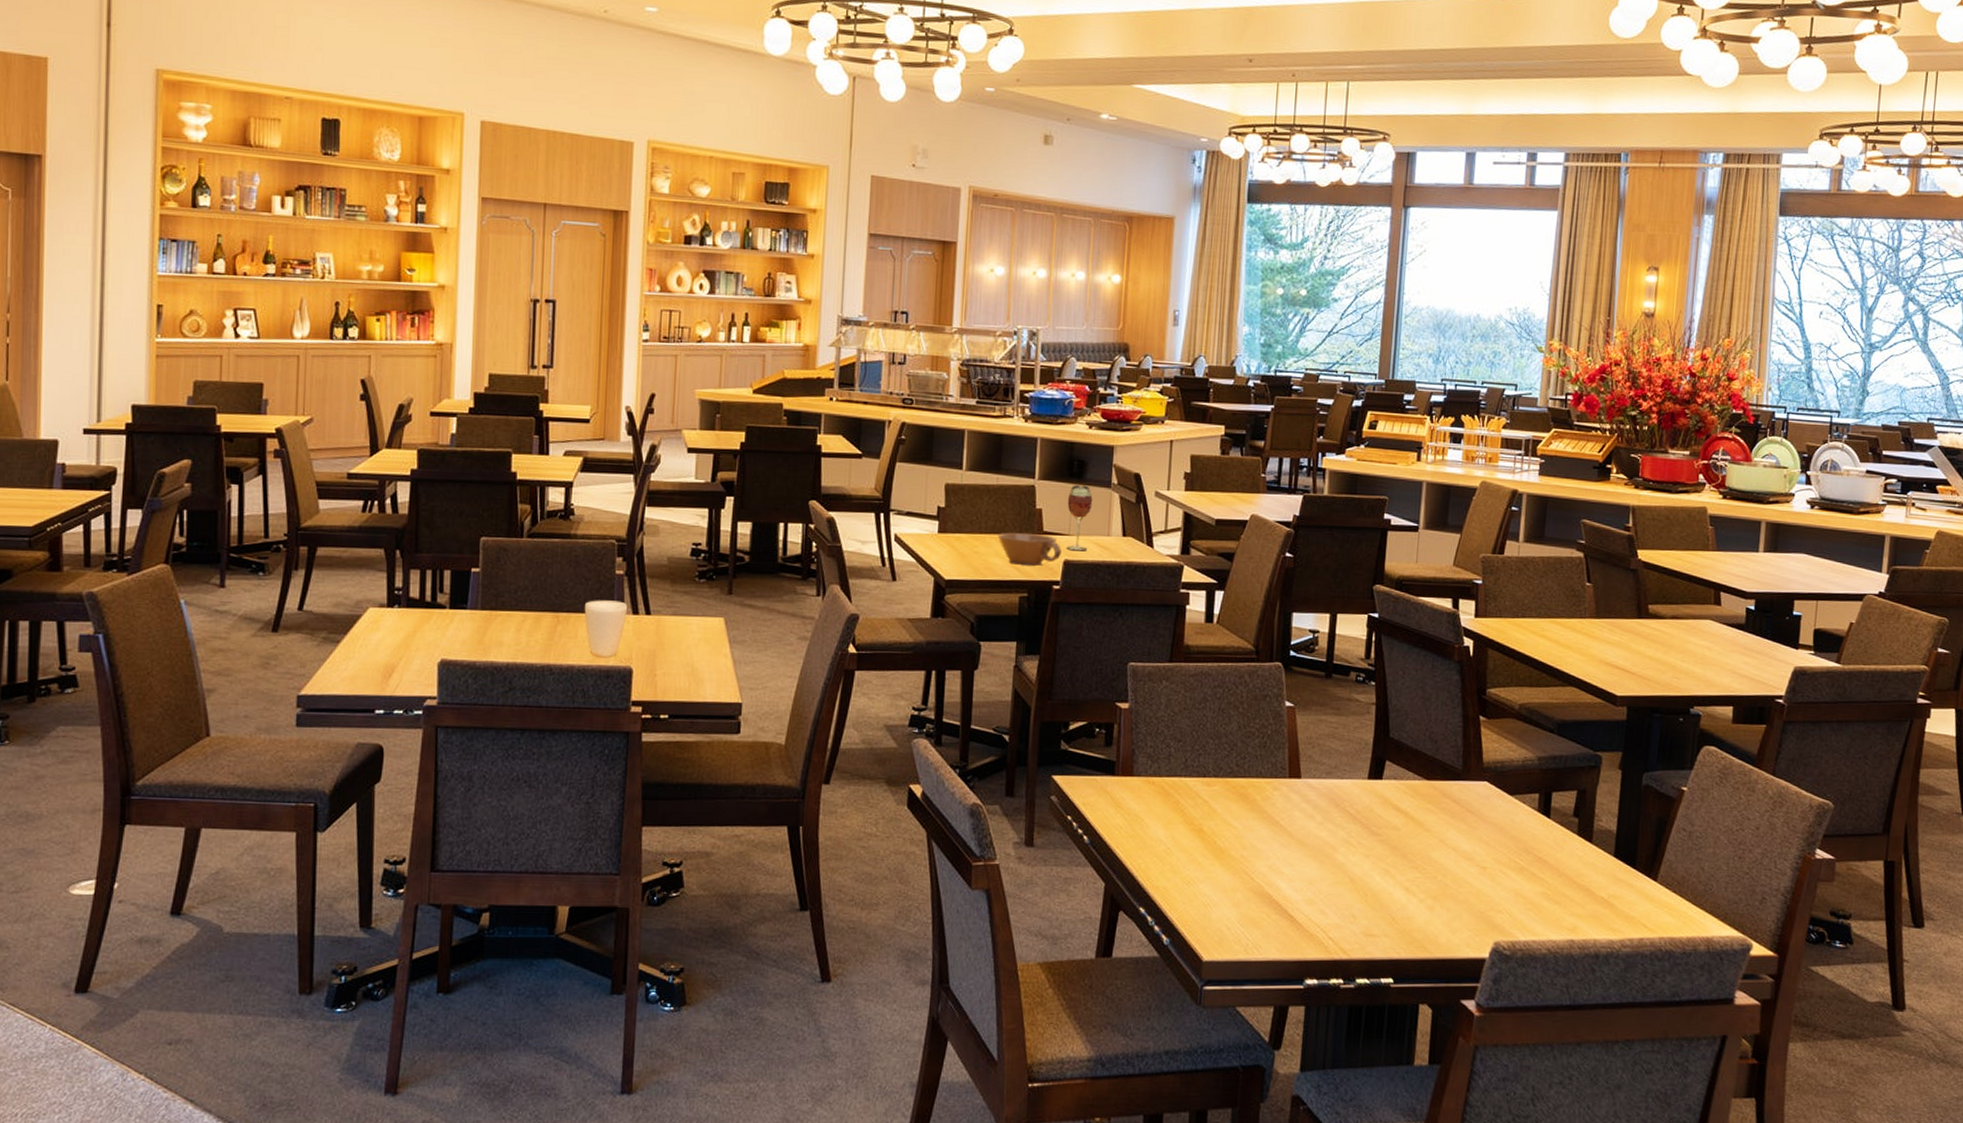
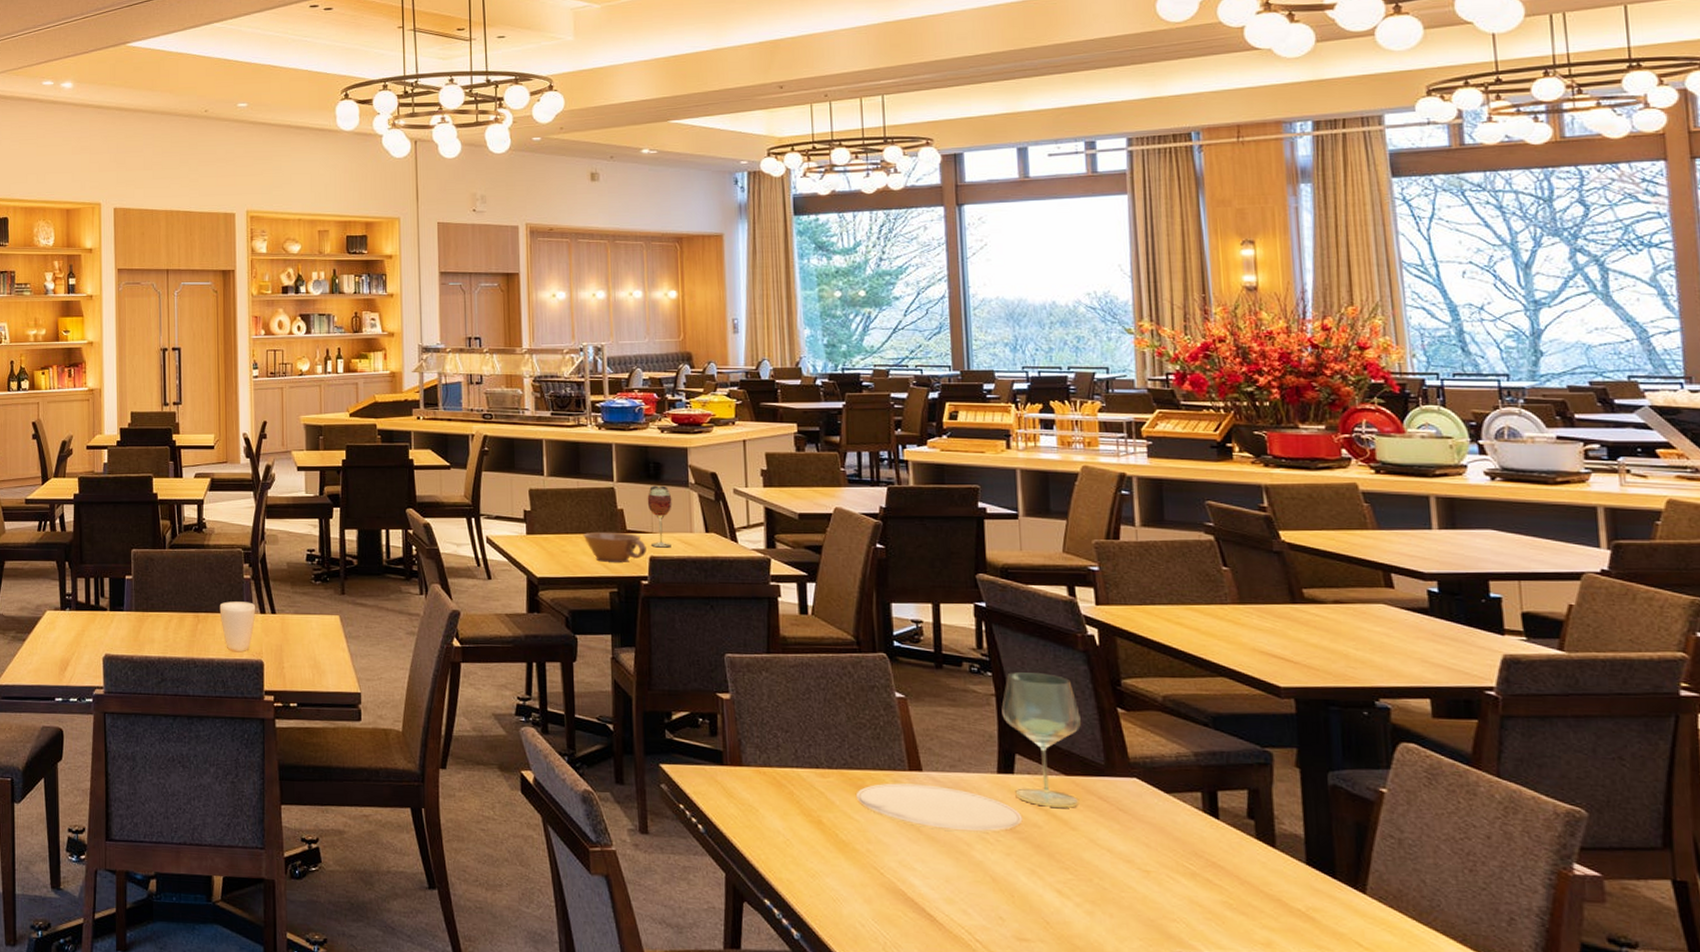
plate: none [1237,790,1385,837] -> present [855,783,1023,833]
wine glass: none [1379,682,1448,811] -> present [1001,672,1082,808]

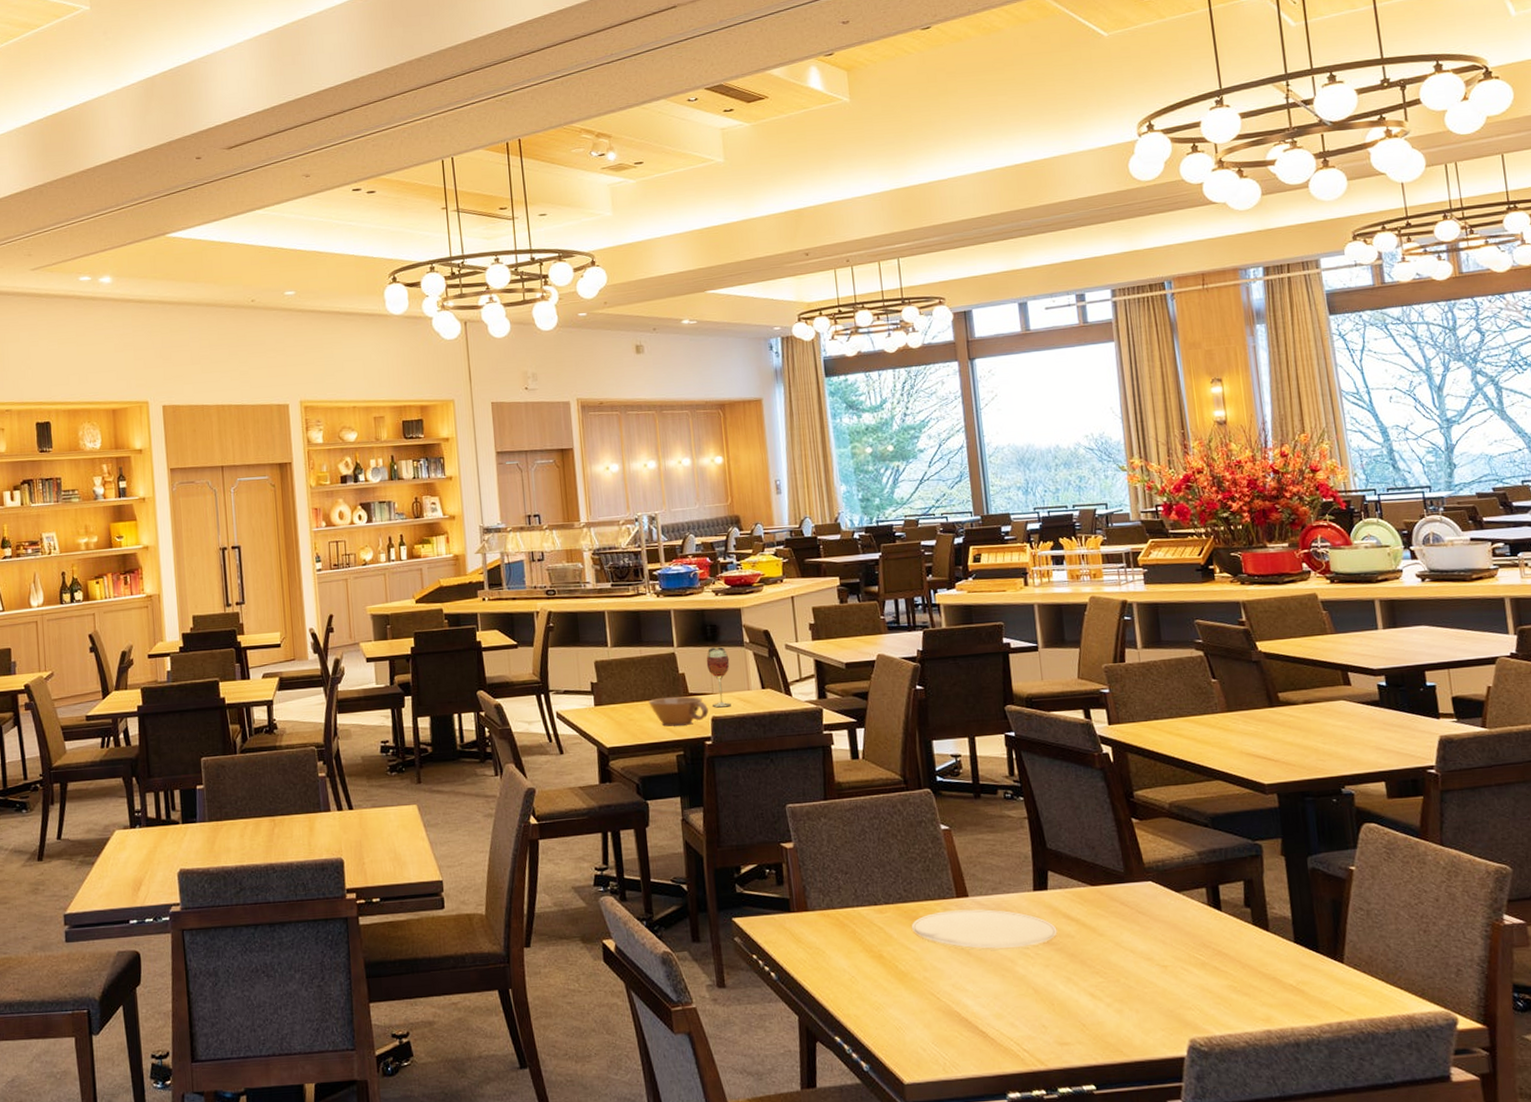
cup: present [219,601,256,653] -> none [295,800,333,853]
wine glass: present [1001,672,1082,808] -> none [1033,793,1105,917]

